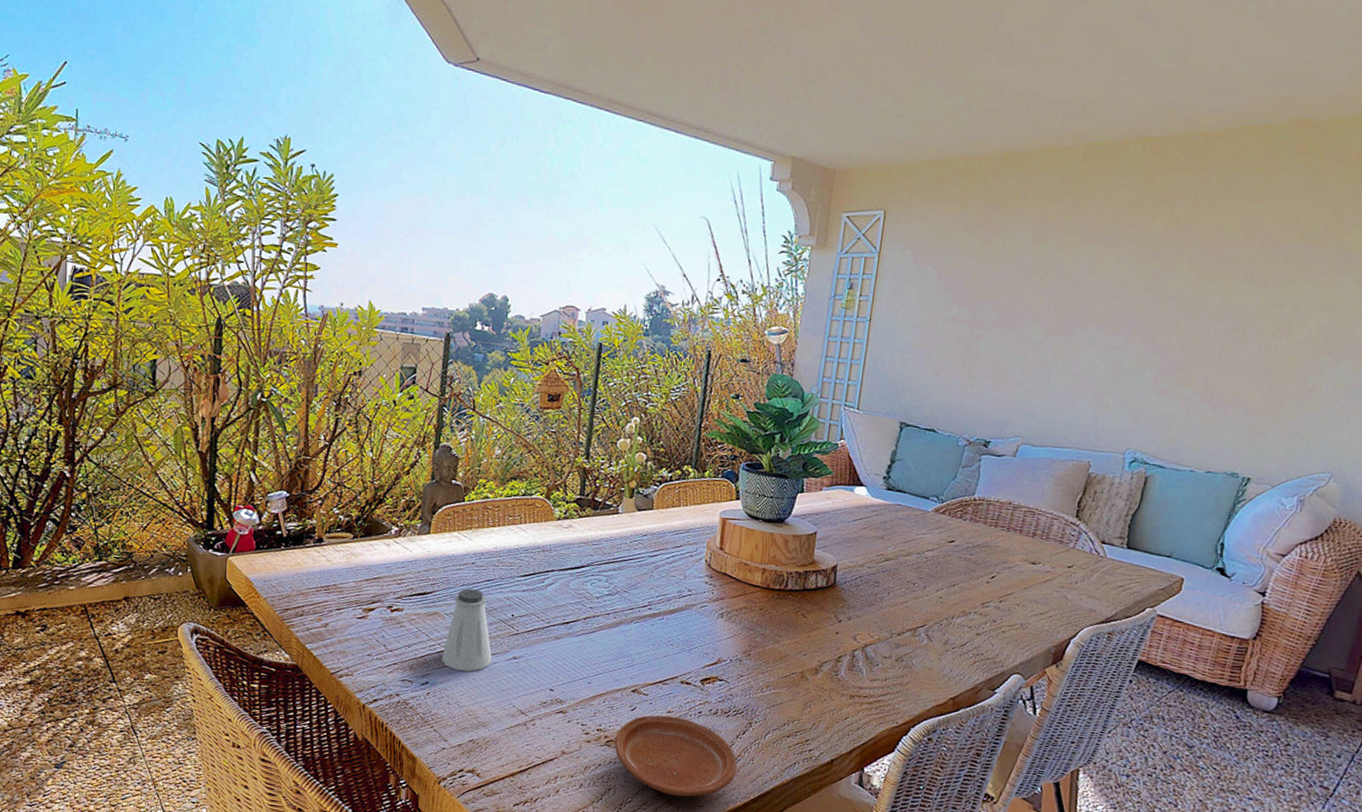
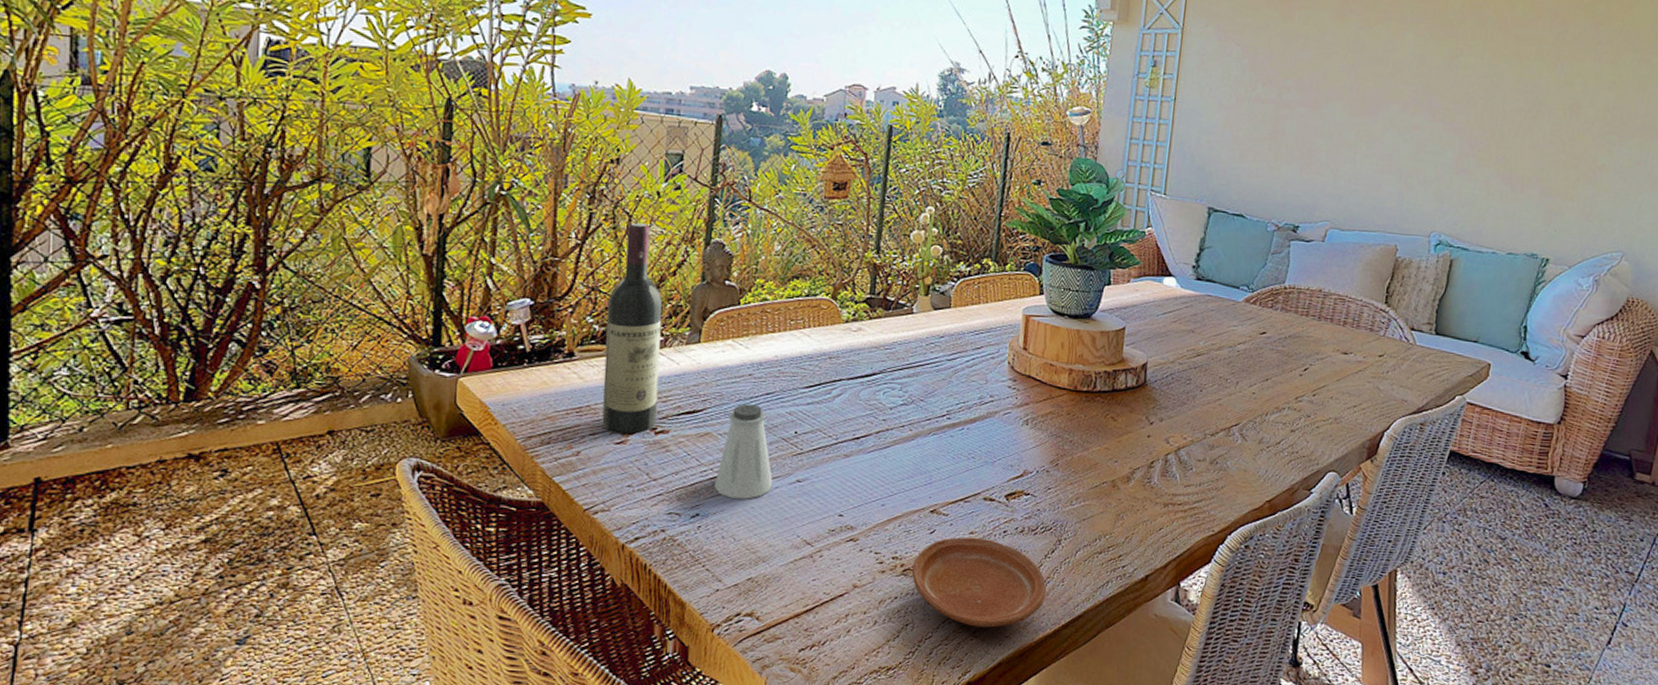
wine bottle: none [346,427,398,611] -> present [602,223,663,435]

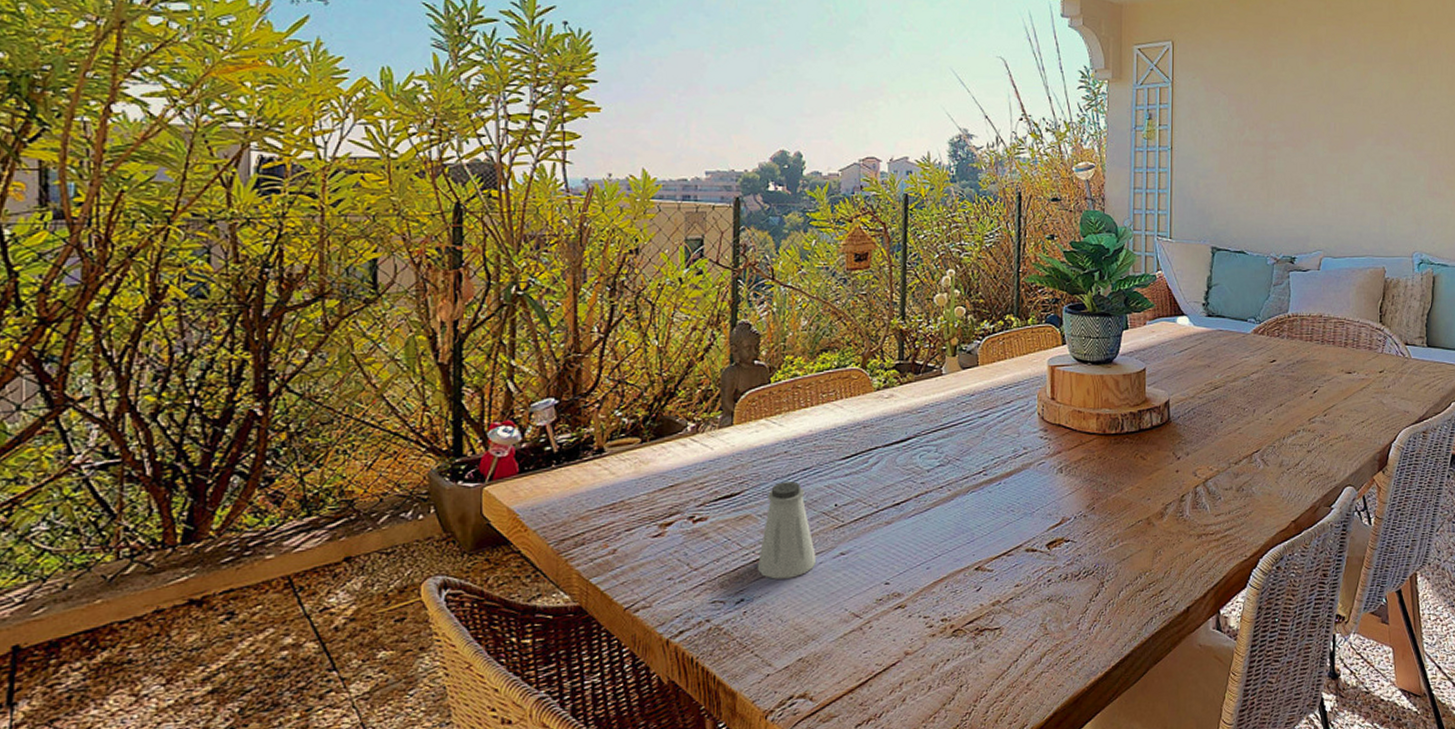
wine bottle: present [602,223,663,435] -> none [635,311,693,527]
plate: present [911,537,1047,628] -> none [961,589,1094,680]

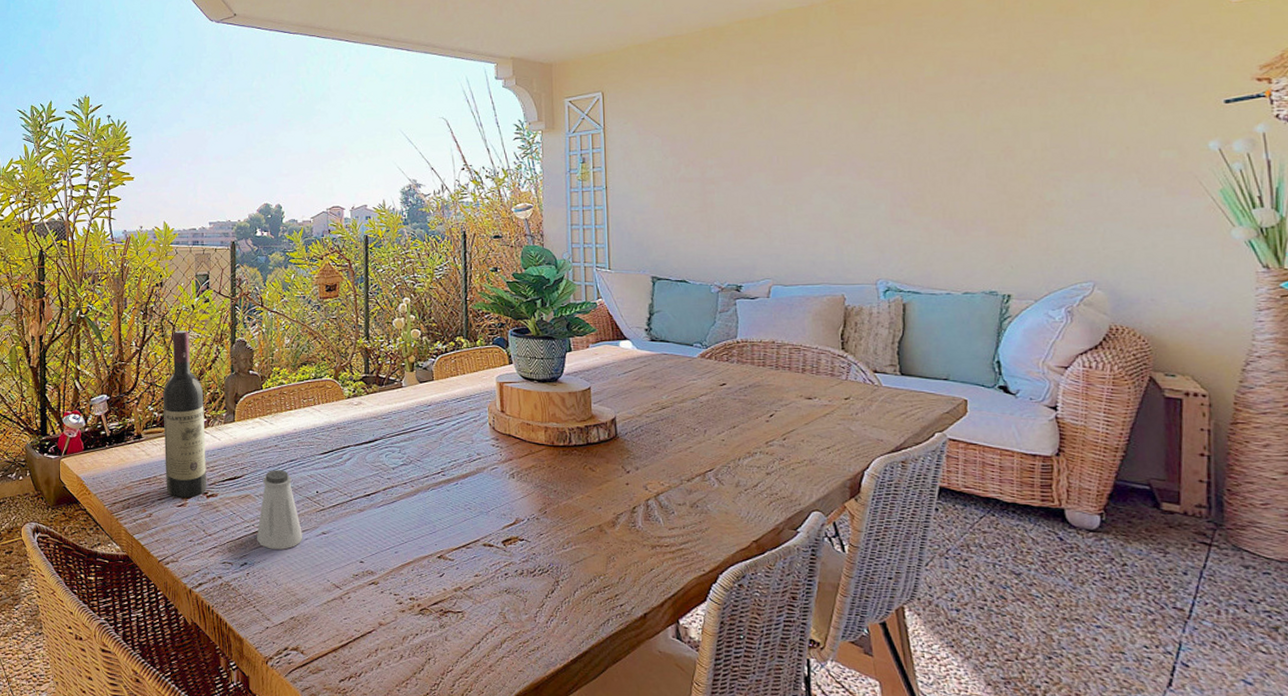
wine bottle: none [635,311,693,527] -> present [163,331,206,499]

